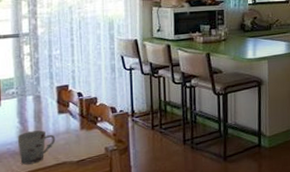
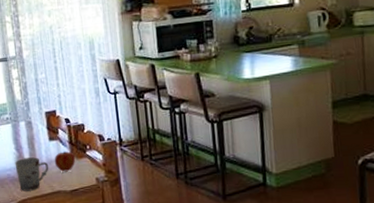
apple: none [62,123,86,144] -> present [54,151,76,172]

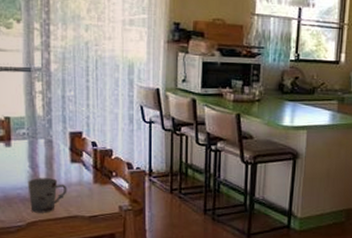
apple: present [54,151,76,172] -> none [74,176,99,197]

